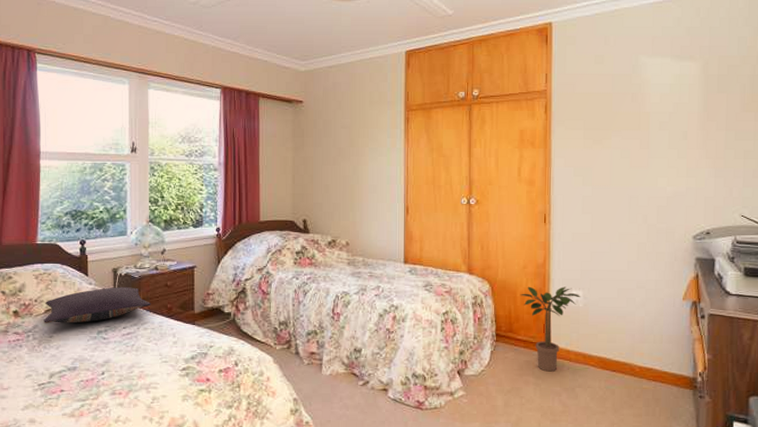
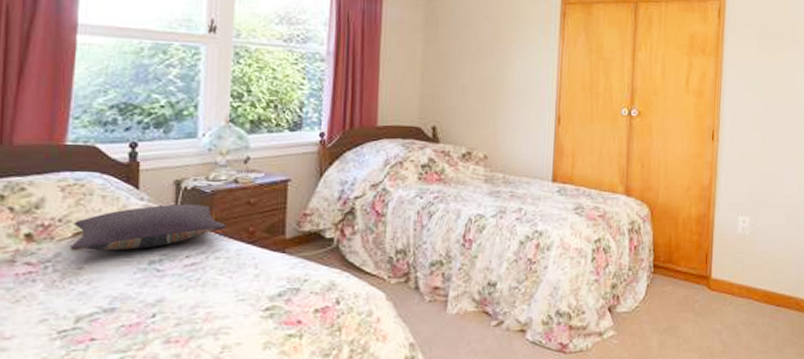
potted plant: present [520,286,581,372] -> none [682,211,748,307]

